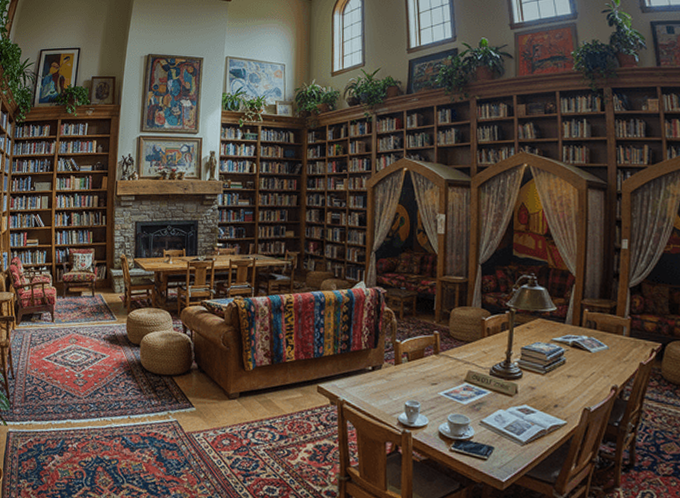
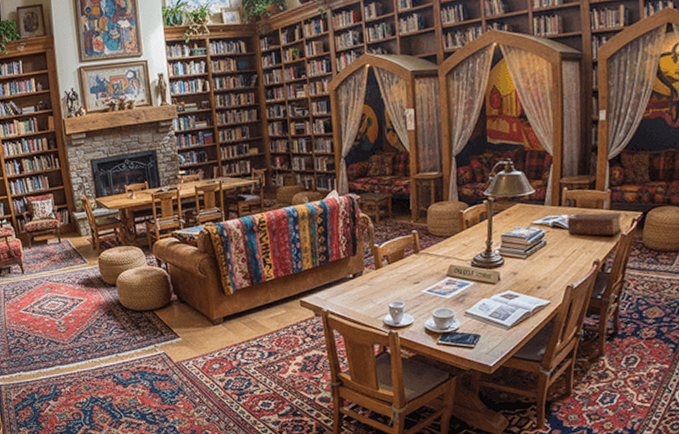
bible: none [586,337,641,364] -> present [566,212,622,236]

